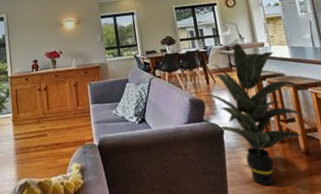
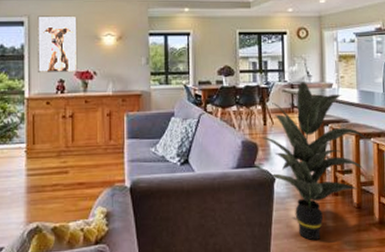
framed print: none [13,9,47,56] -> present [38,15,78,72]

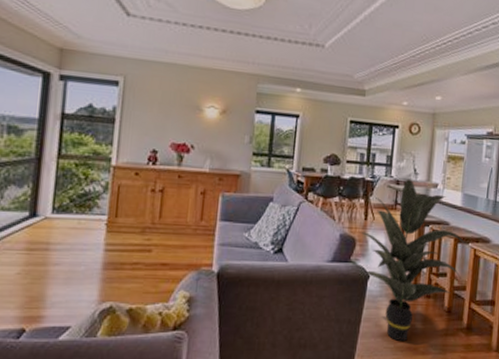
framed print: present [38,15,78,72] -> none [129,77,179,143]

